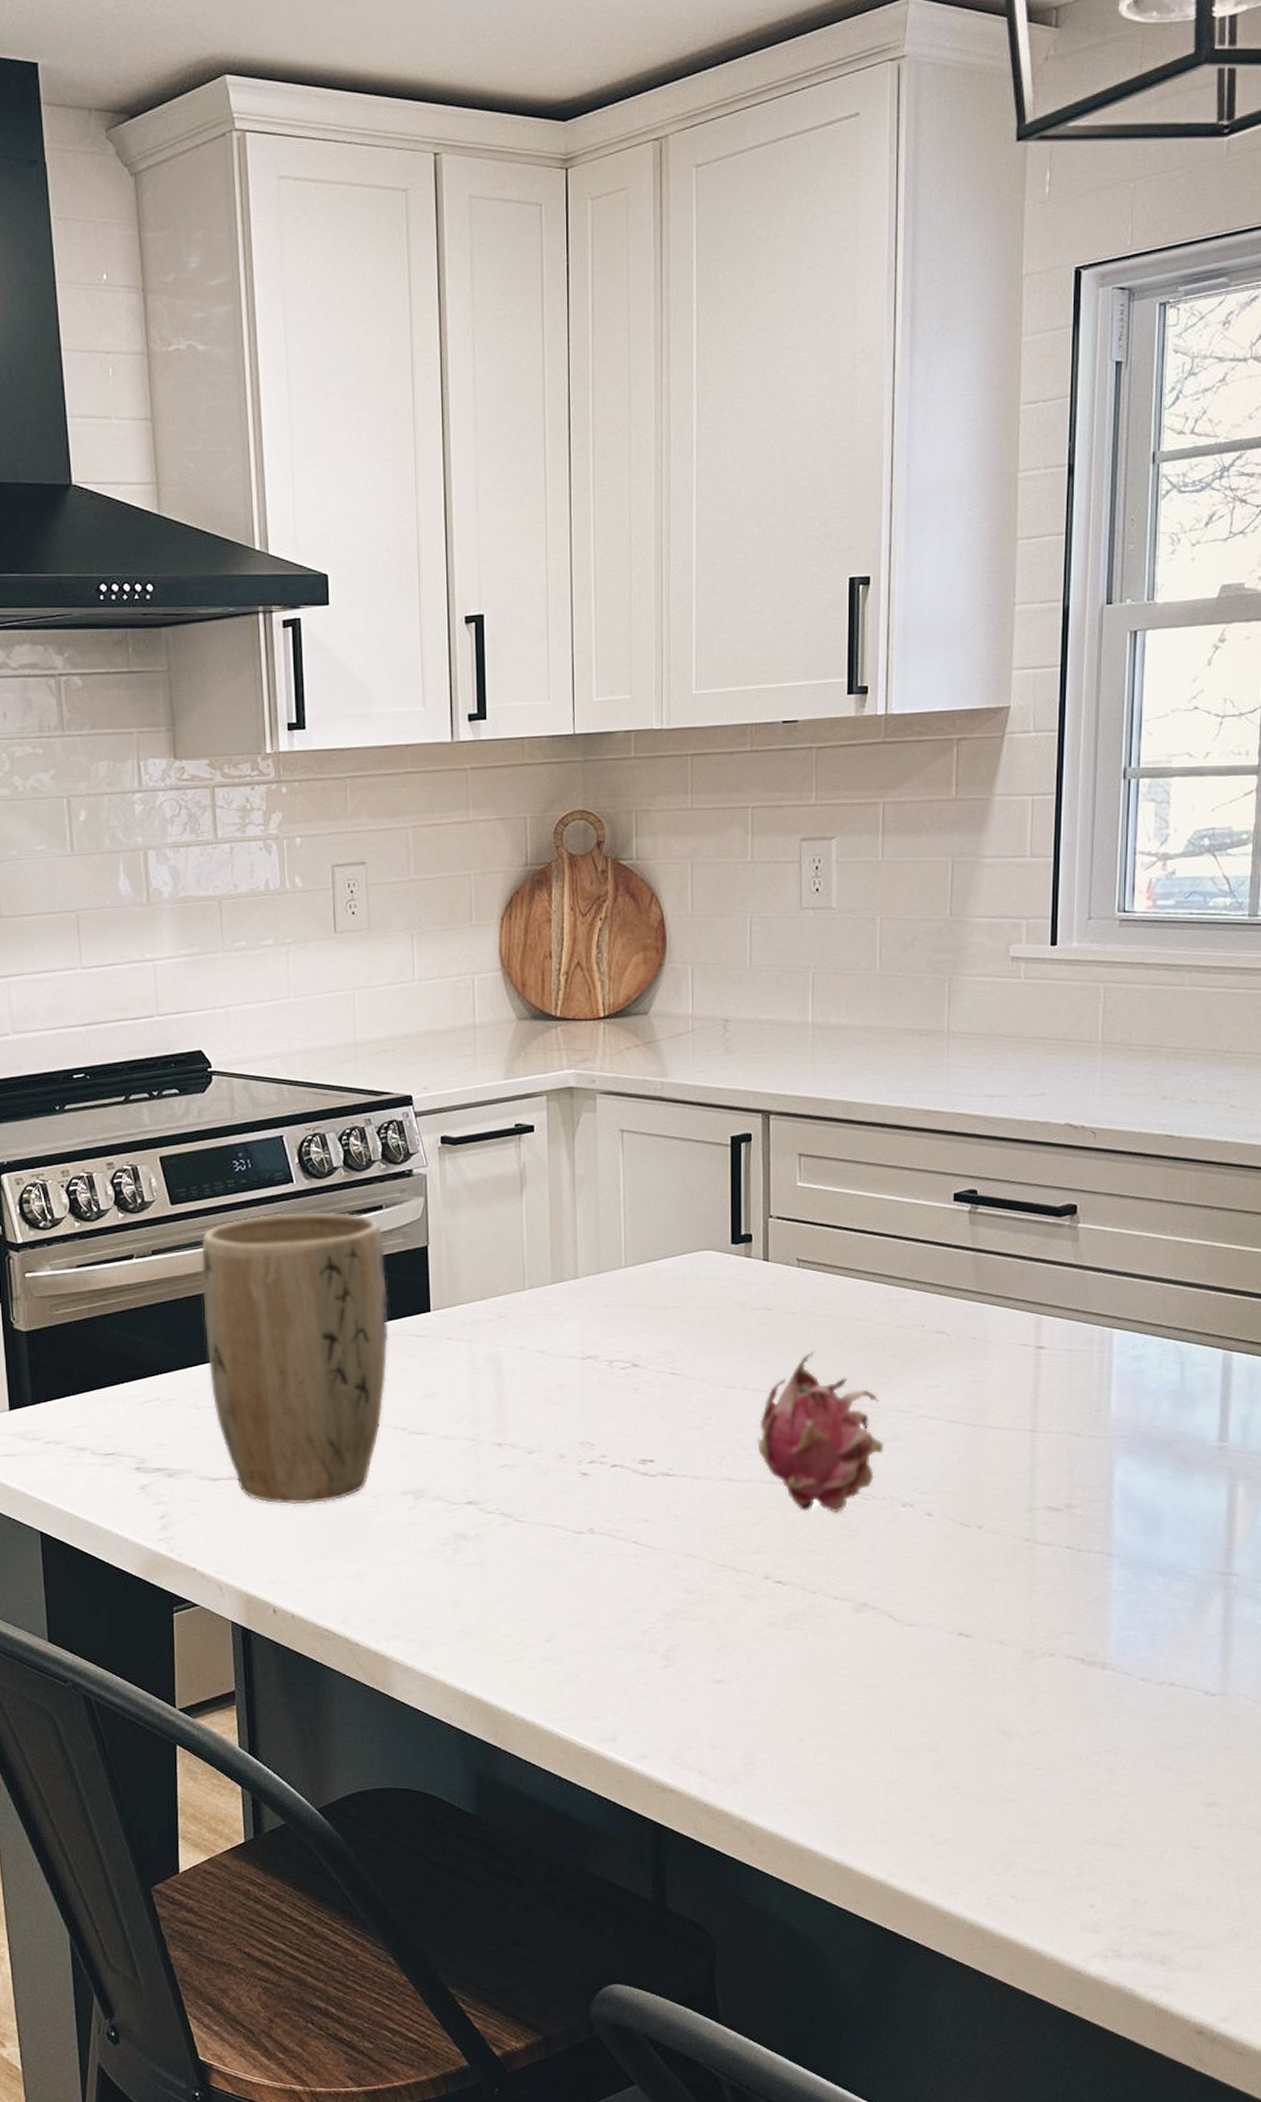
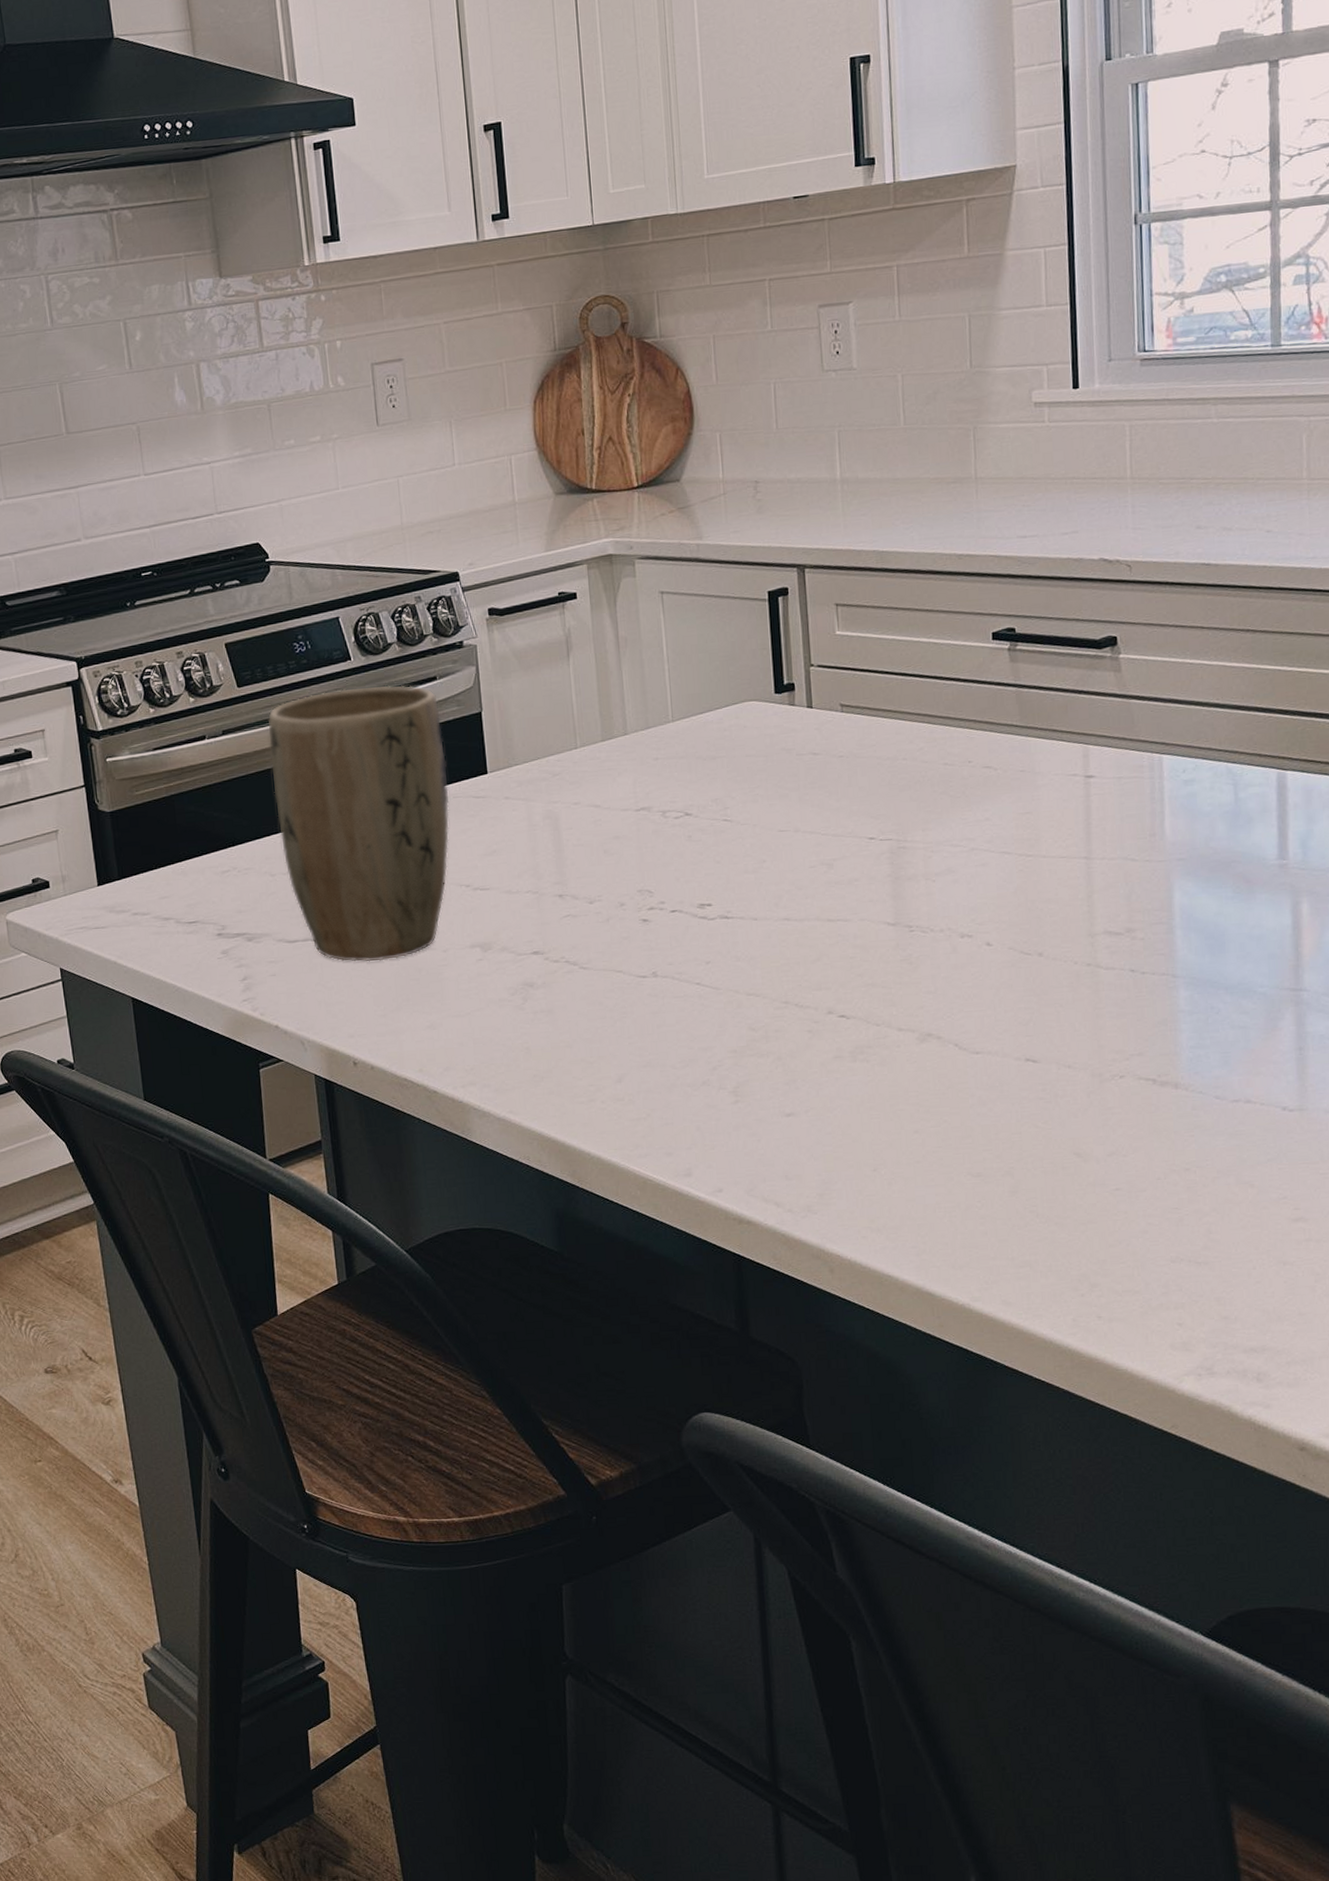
fruit: present [757,1351,884,1514] -> none [812,791,939,948]

